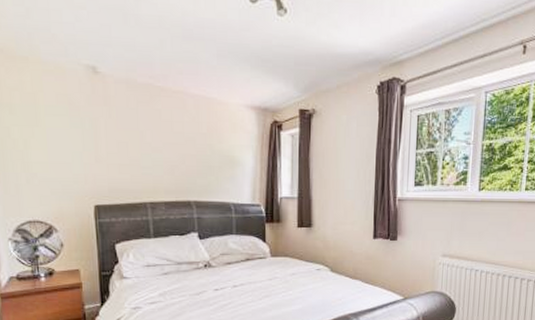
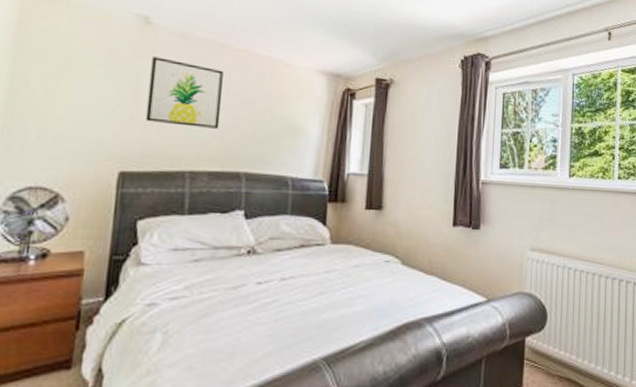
wall art: none [105,104,169,165] -> present [145,57,224,129]

